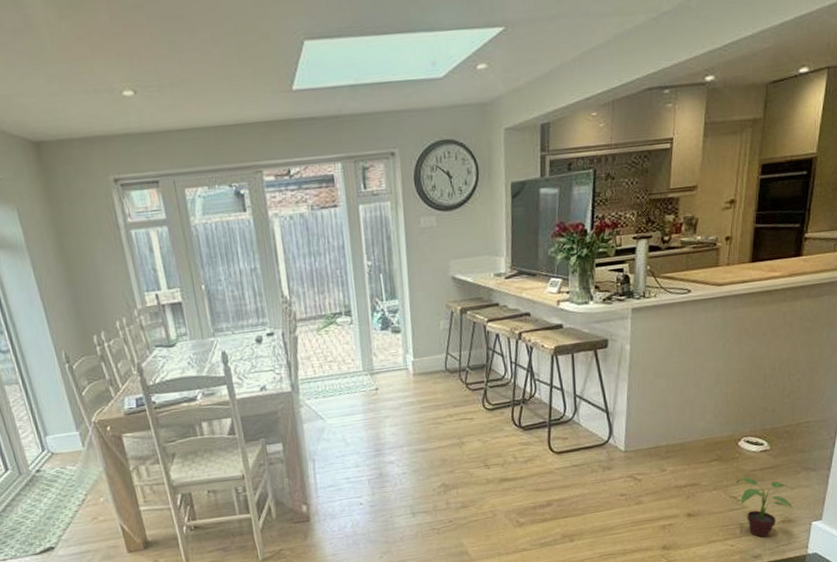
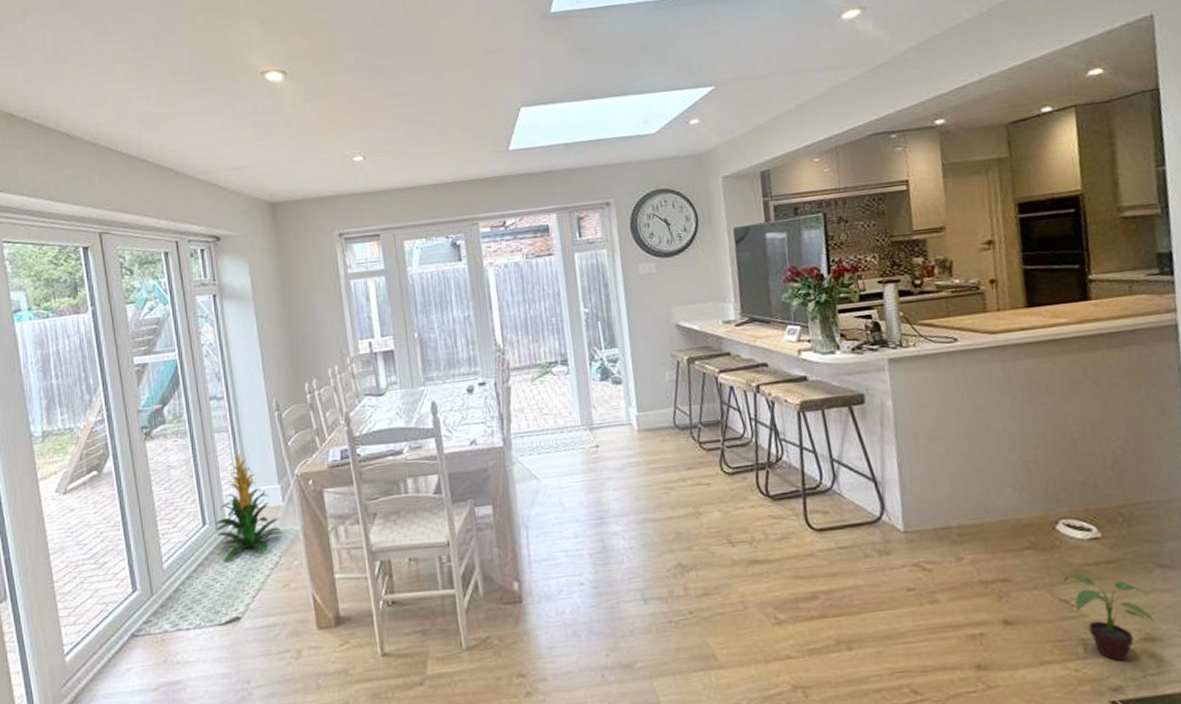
indoor plant: none [18,404,88,502] -> present [215,454,284,562]

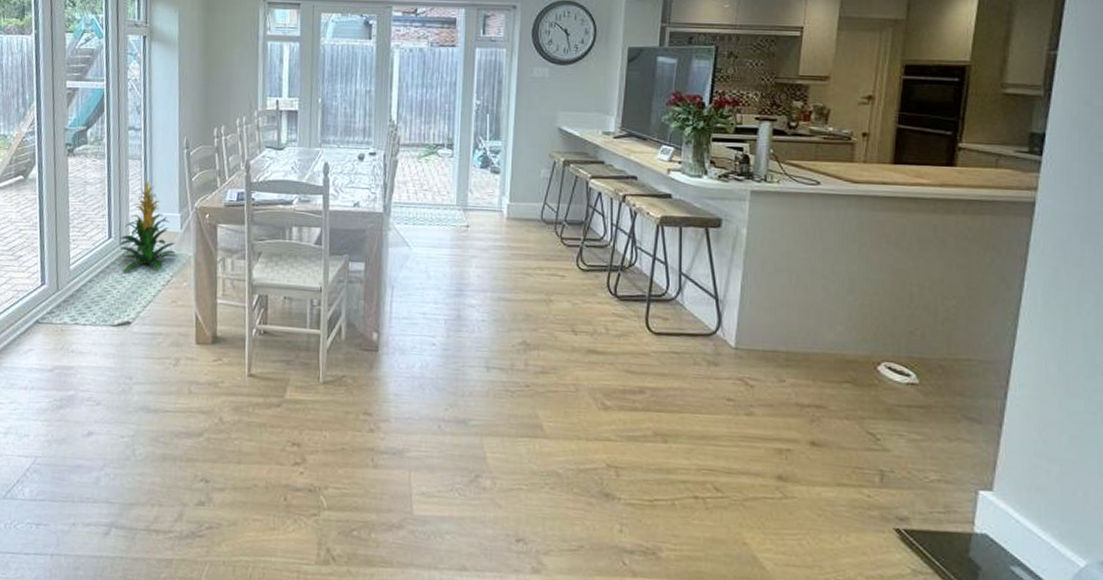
potted plant: present [1064,574,1156,661] -> none [875,412,953,496]

